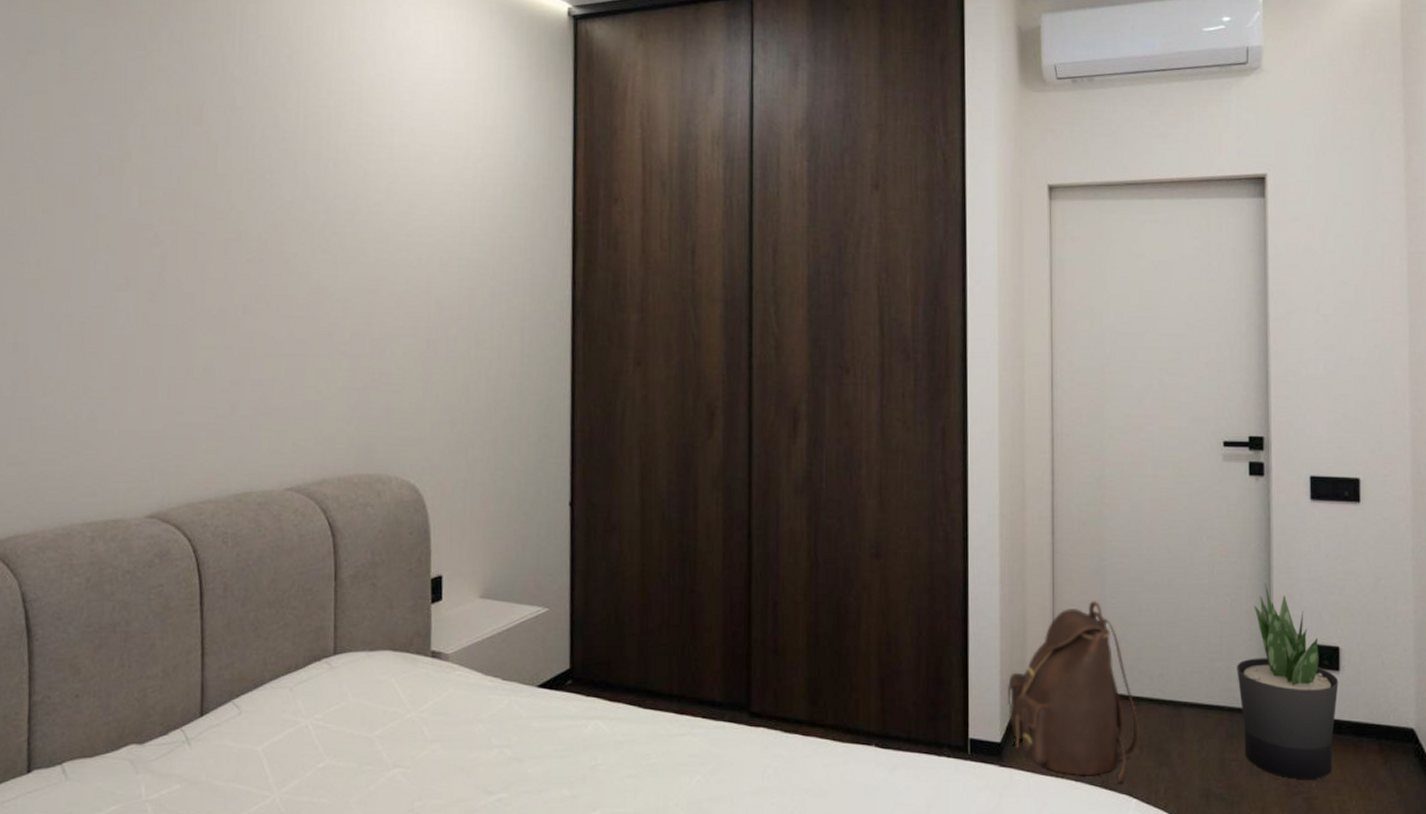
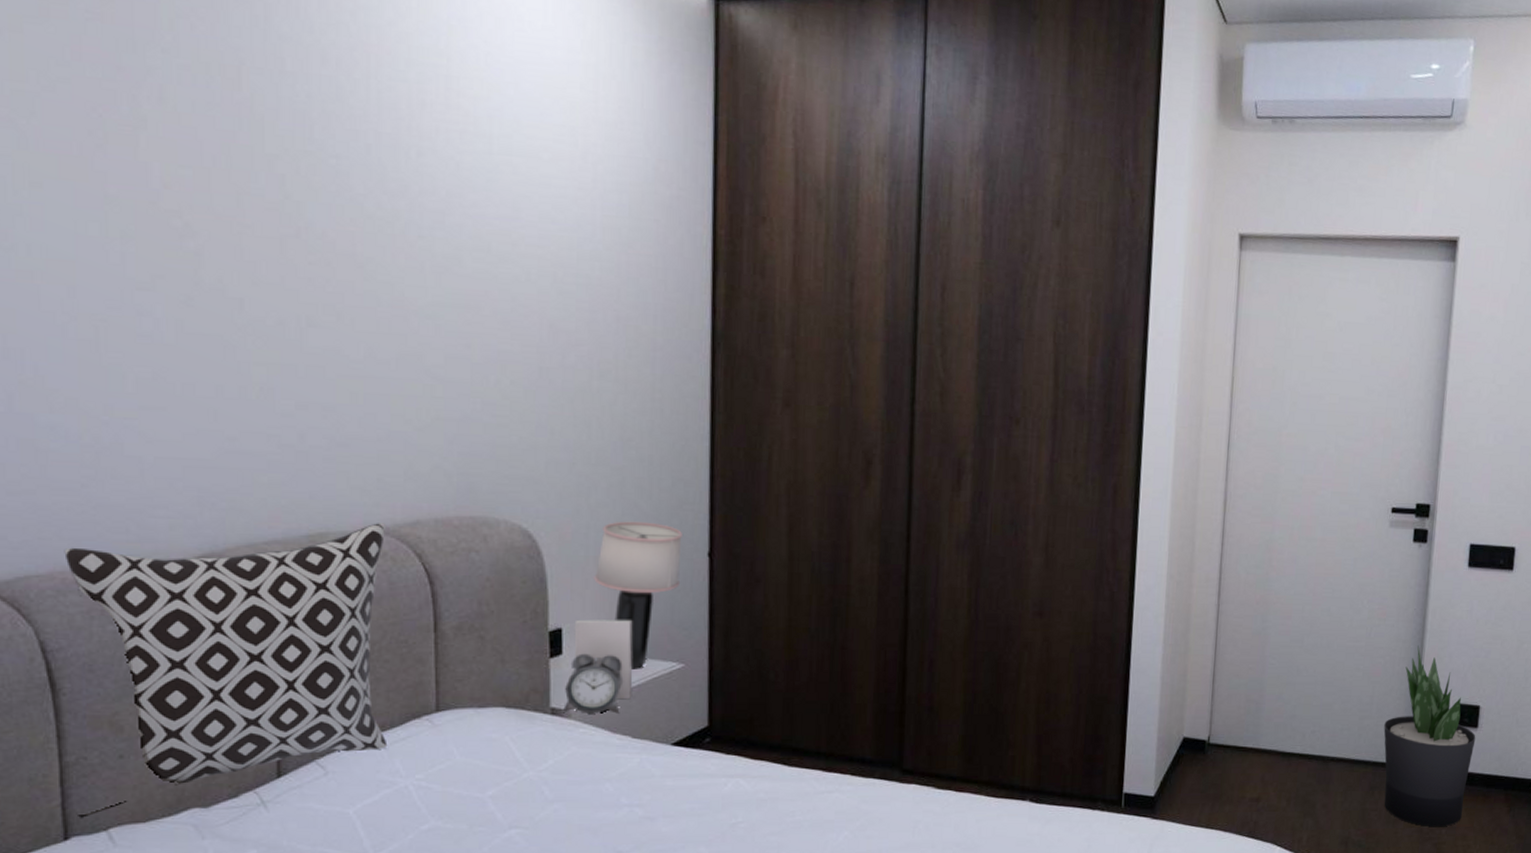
pillow: none [38,482,298,752] -> present [64,523,388,818]
alarm clock: none [441,599,495,658] -> present [562,653,624,715]
book: none [452,567,503,642] -> present [574,619,633,698]
table lamp: none [470,475,548,614] -> present [594,521,684,669]
backpack: present [1008,601,1140,784] -> none [1163,661,1289,833]

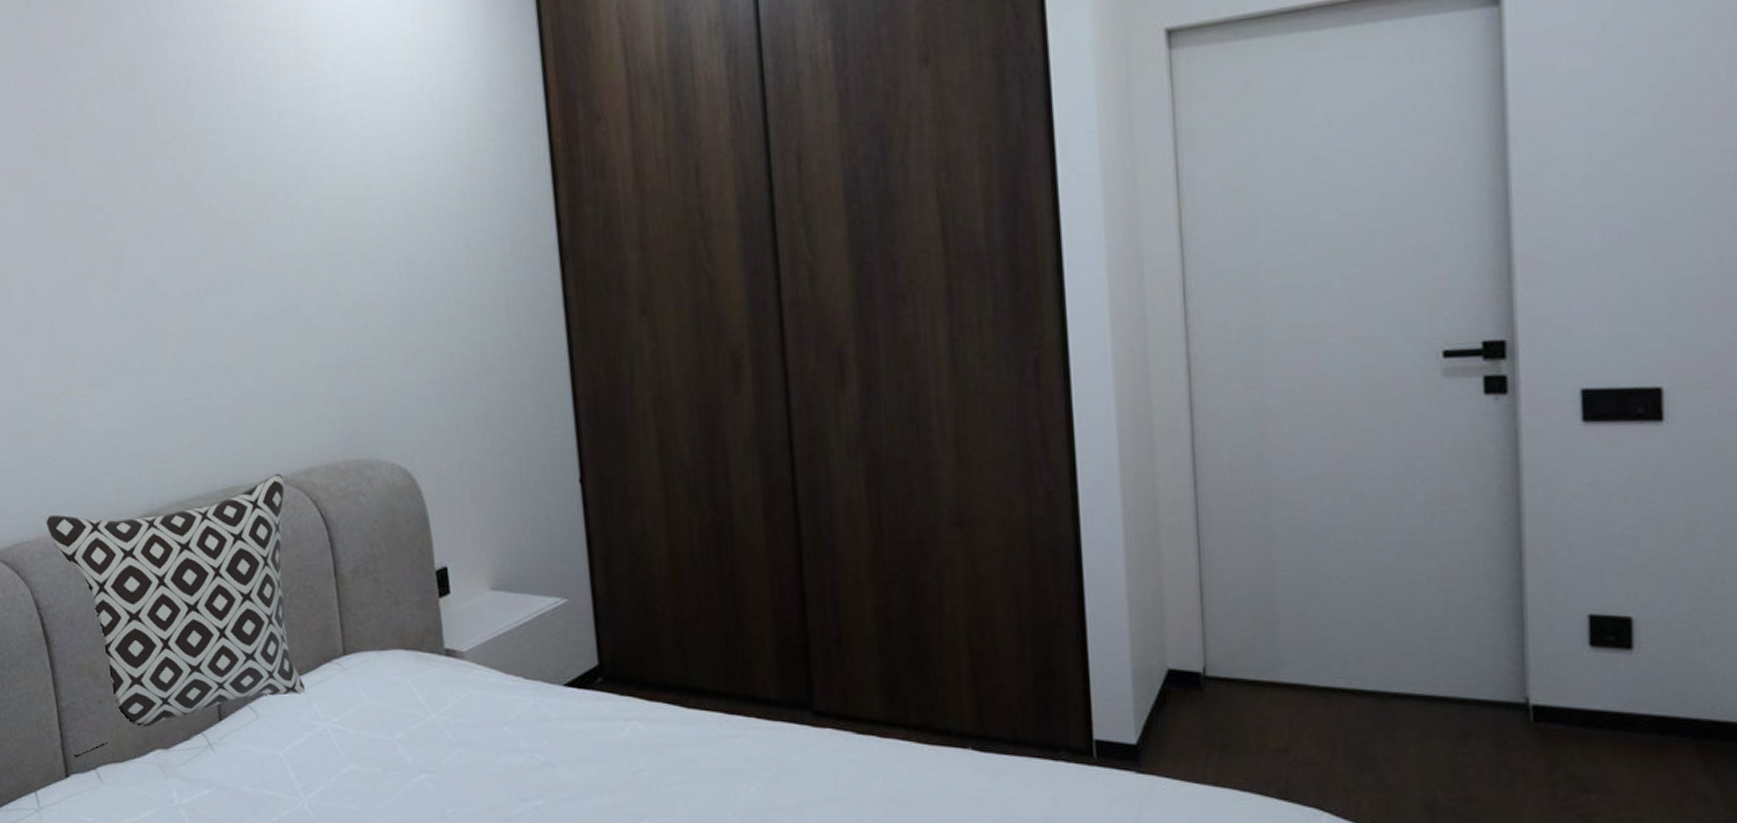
alarm clock: present [562,653,624,715] -> none [455,592,511,655]
book: present [574,619,633,698] -> none [458,555,521,637]
table lamp: present [594,521,684,669] -> none [471,451,555,606]
planter: present [1383,645,1476,826] -> none [1472,535,1632,790]

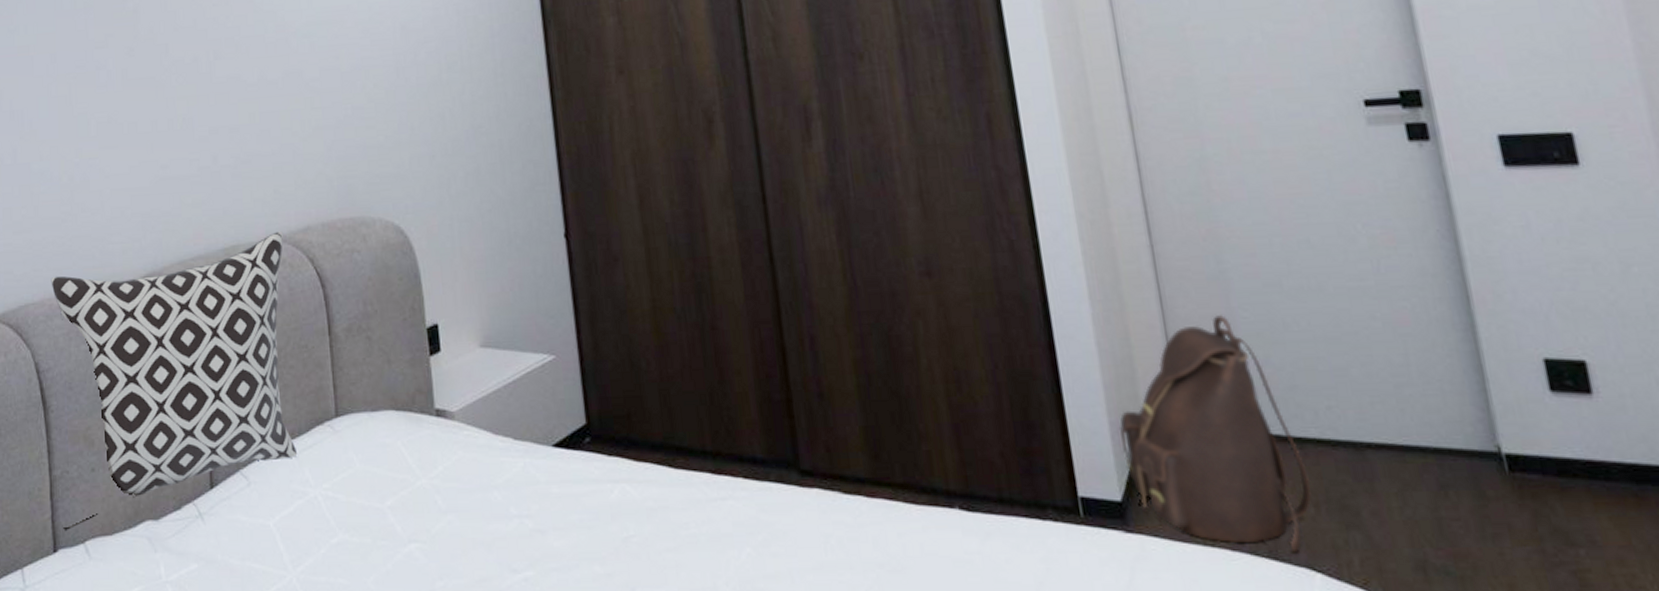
backpack: none [1143,568,1331,795] -> present [1119,315,1312,554]

